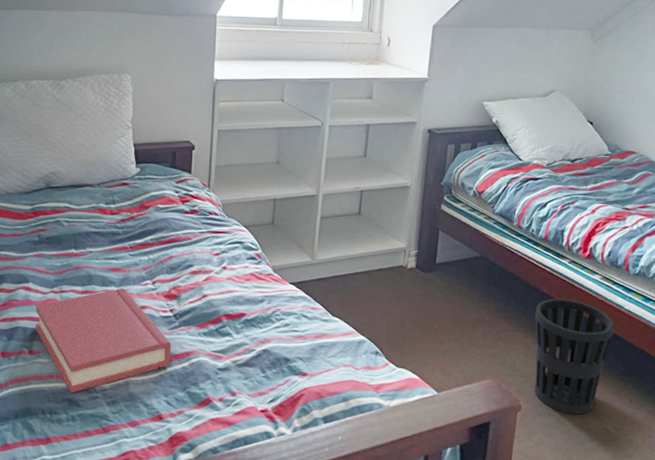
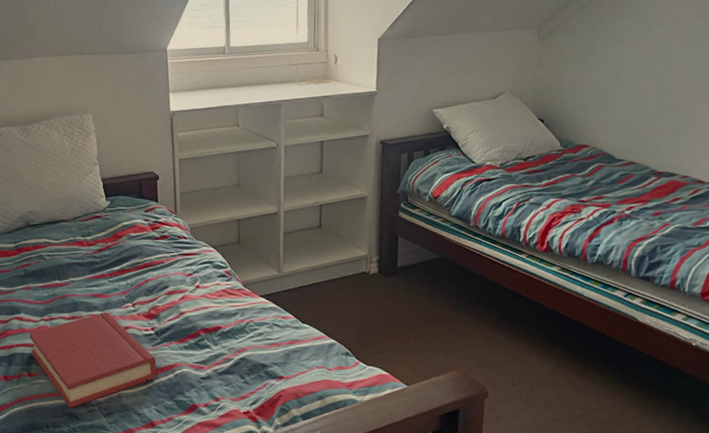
wastebasket: present [534,298,614,415] -> none [496,291,575,398]

